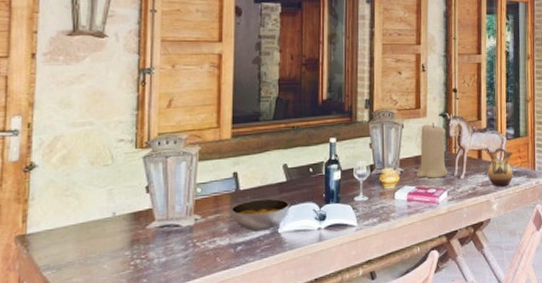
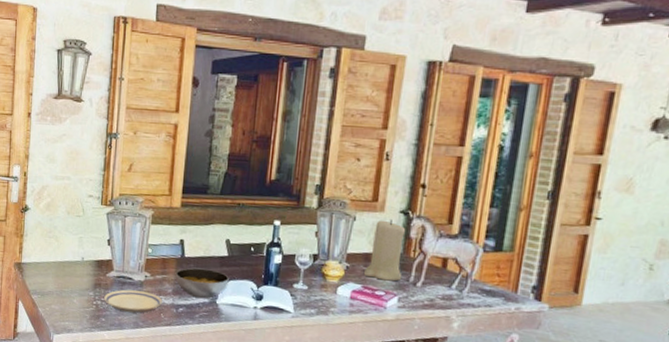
plate: none [145,236,217,266] -> present [104,289,162,313]
ceramic pitcher: present [487,148,514,187] -> none [451,260,491,306]

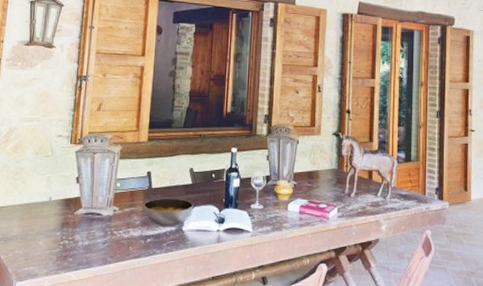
plate: present [104,289,162,313] -> none [72,226,131,249]
candle: present [364,219,406,282] -> none [309,141,339,194]

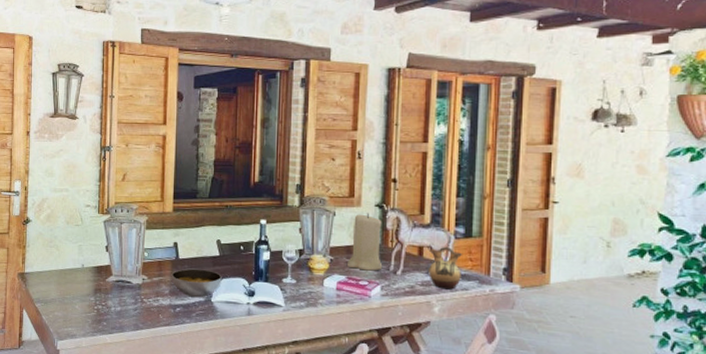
candle: none [309,141,339,194] -> present [348,213,383,271]
ceramic pitcher: none [377,171,404,209] -> present [429,247,463,290]

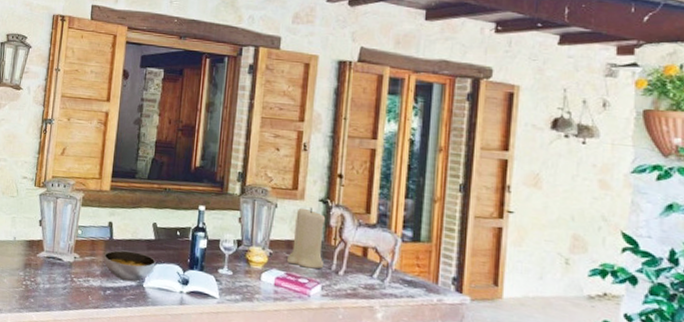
ceramic pitcher: present [429,247,463,290] -> none [372,250,410,296]

